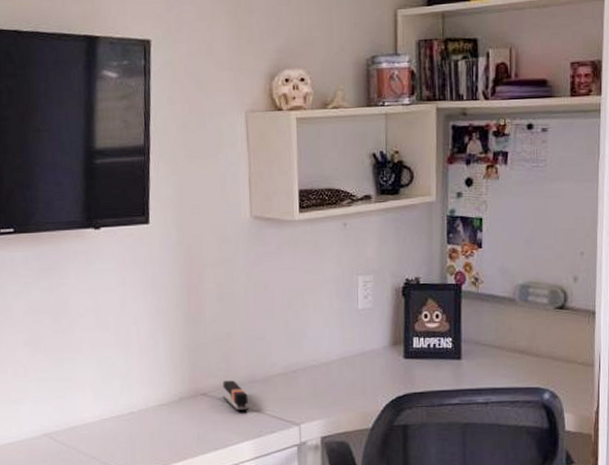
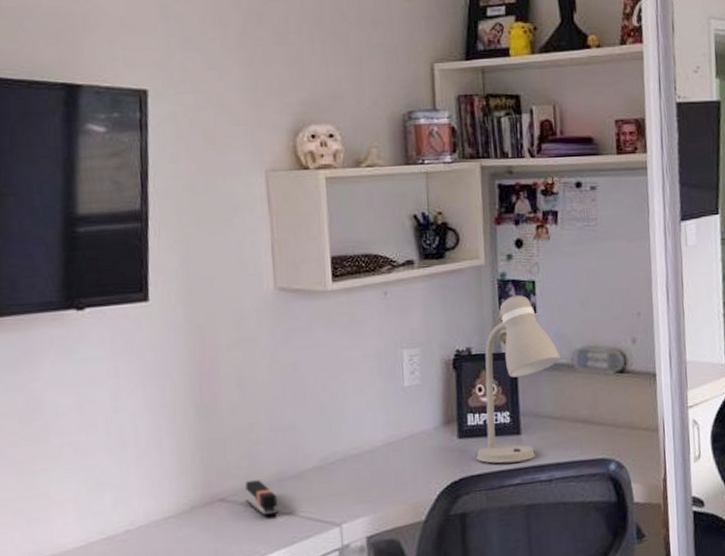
desk lamp: none [420,231,503,384] -> present [476,295,561,464]

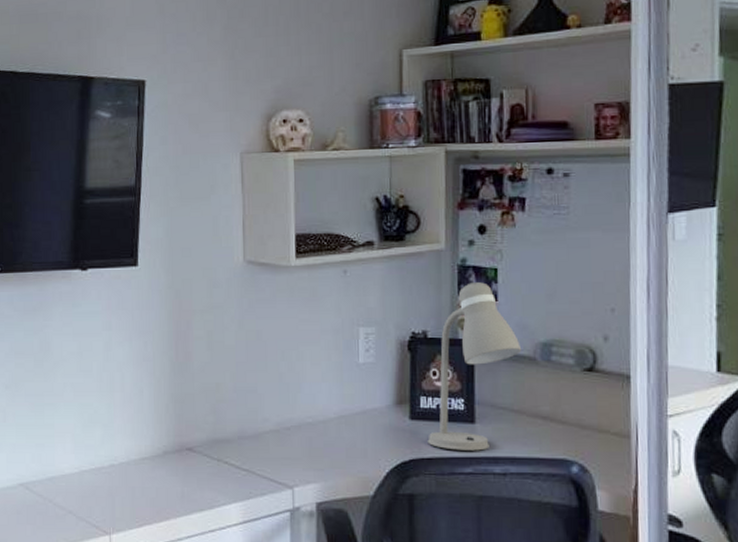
stapler: present [245,480,279,517] -> none [209,435,238,470]

